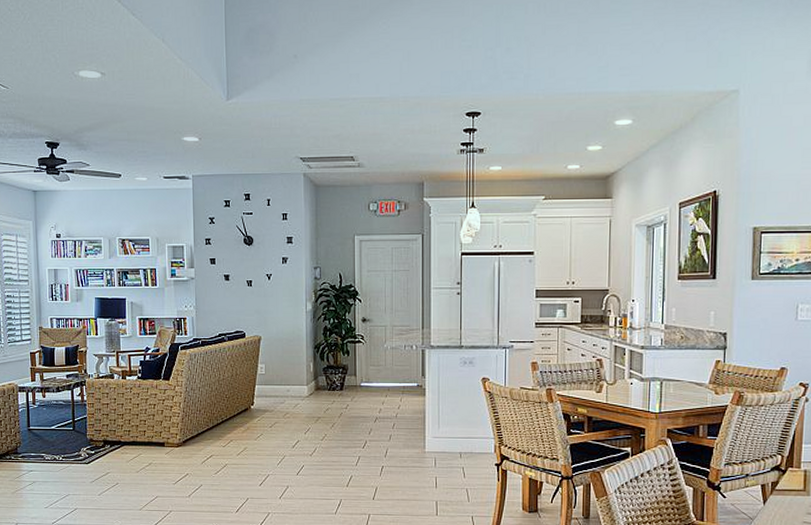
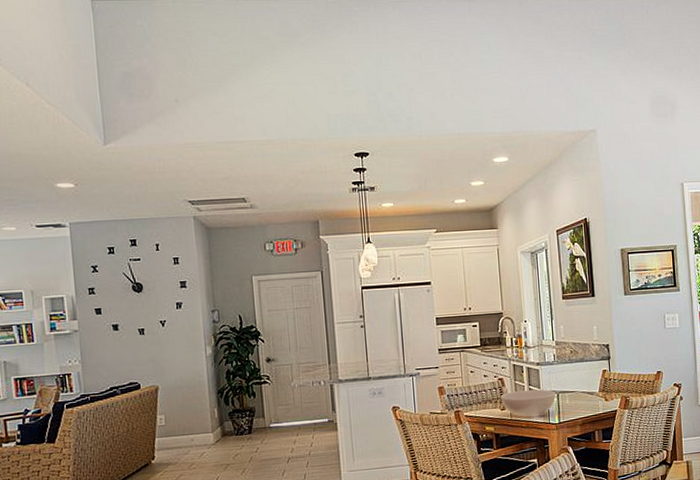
bowl: none [597,374,660,403] -> present [501,389,556,418]

